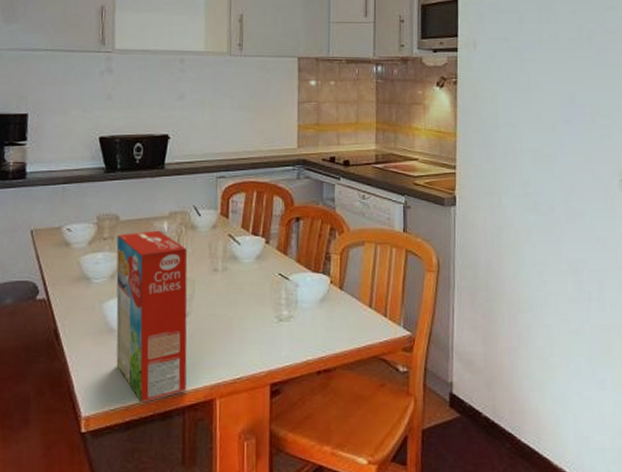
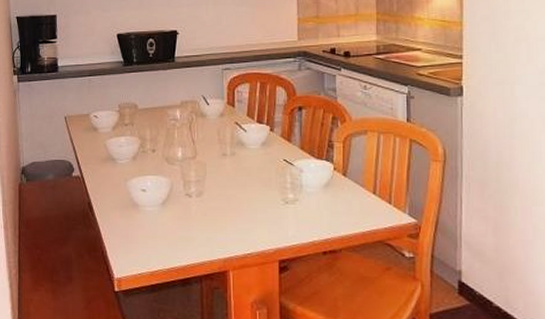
cereal box: present [116,230,188,403] -> none [136,117,202,270]

